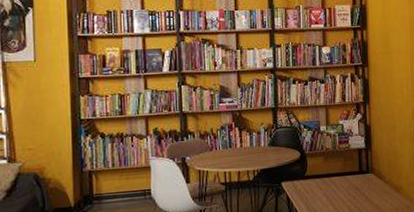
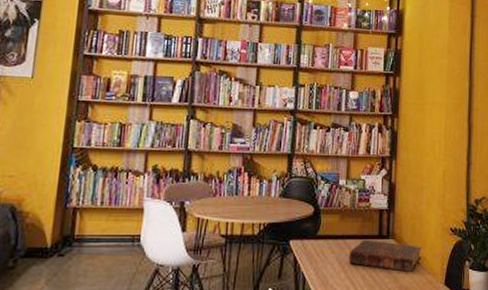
book: none [334,175,399,200] -> present [348,239,423,272]

